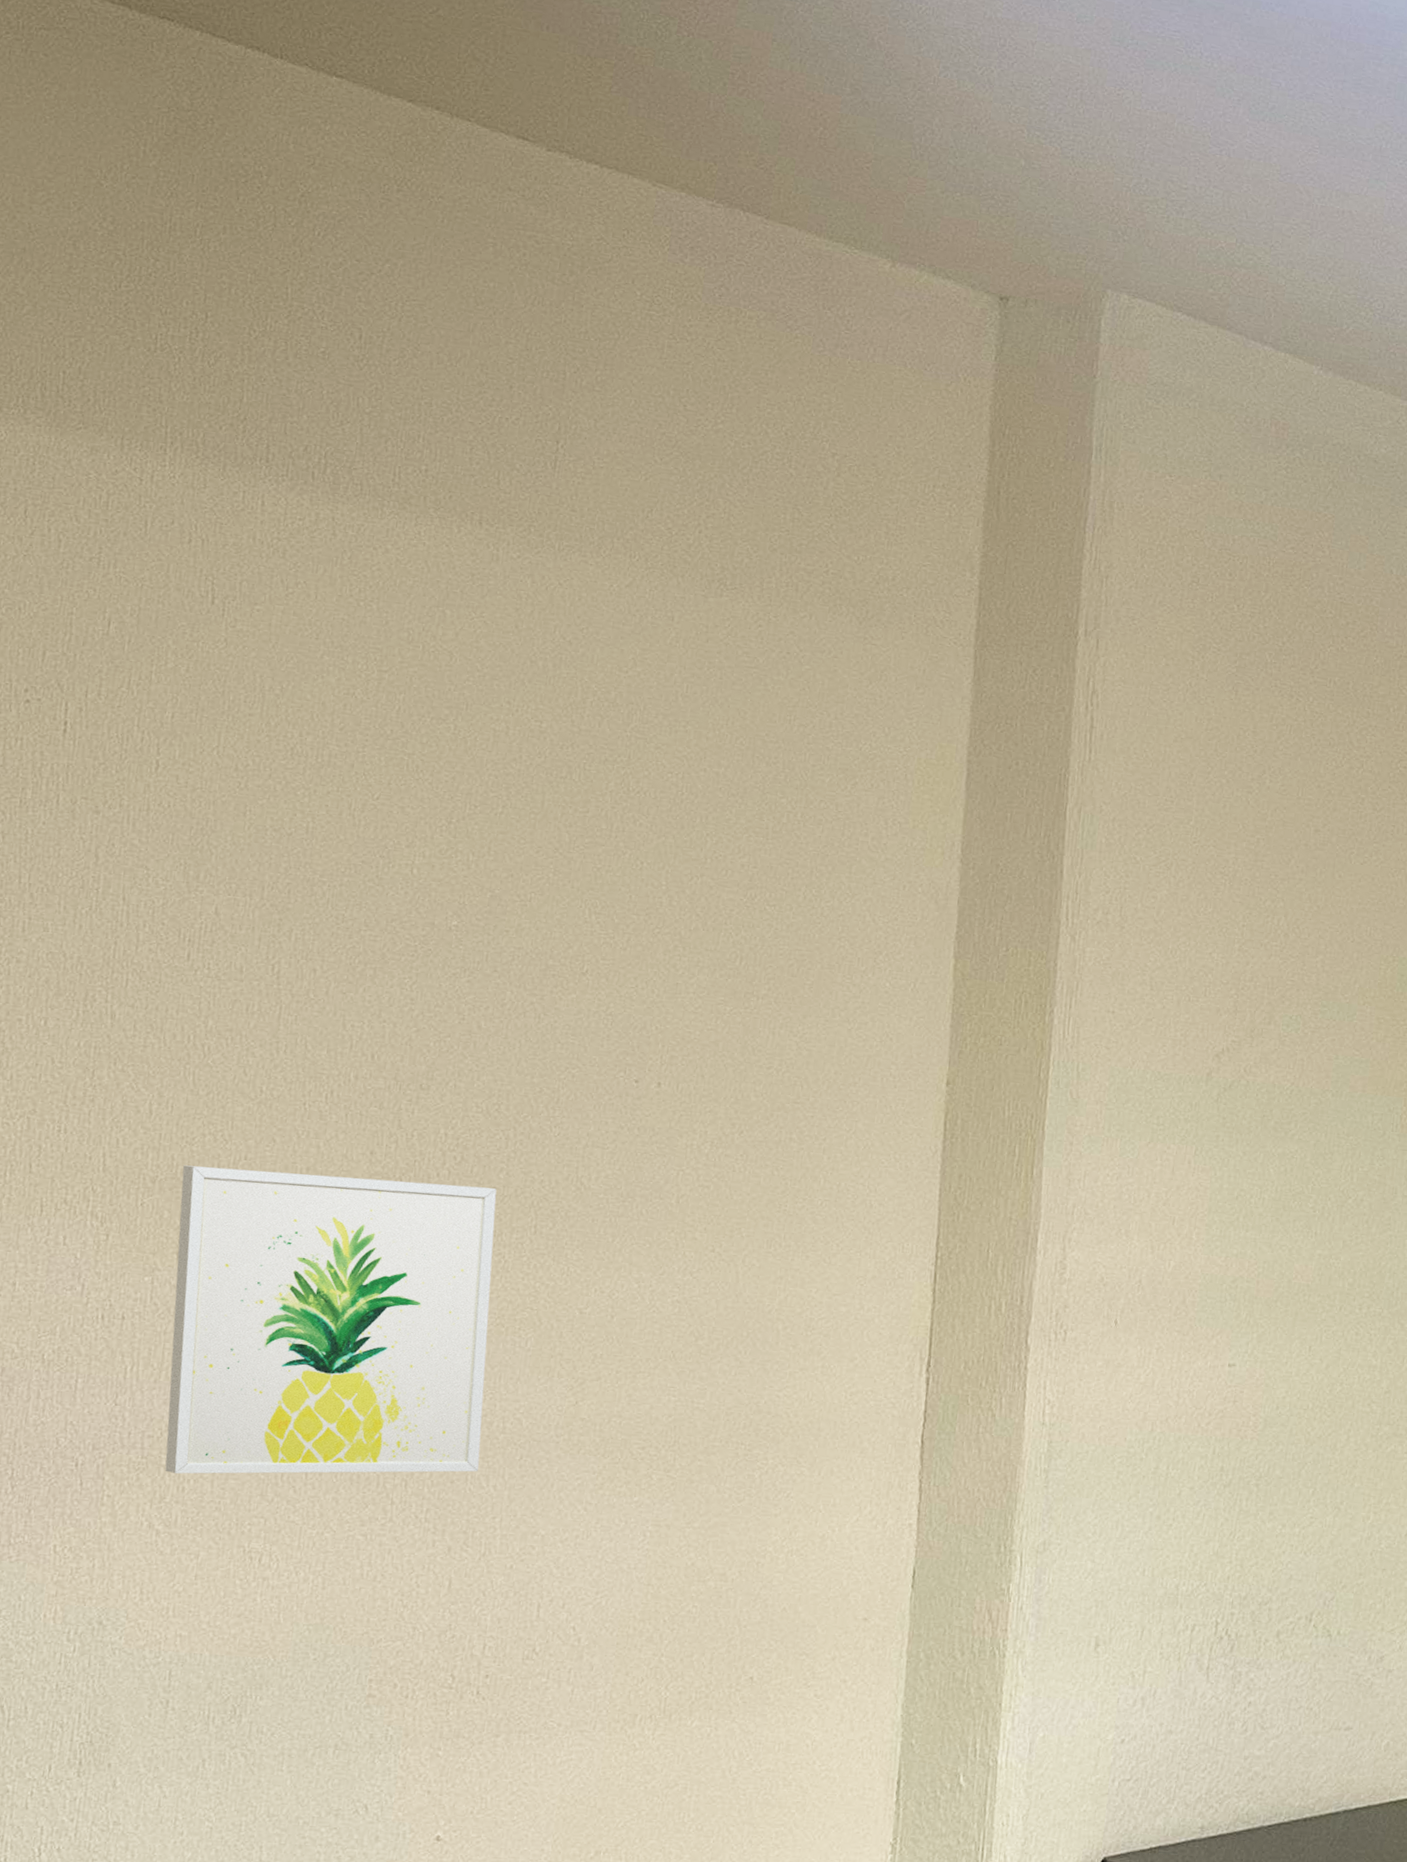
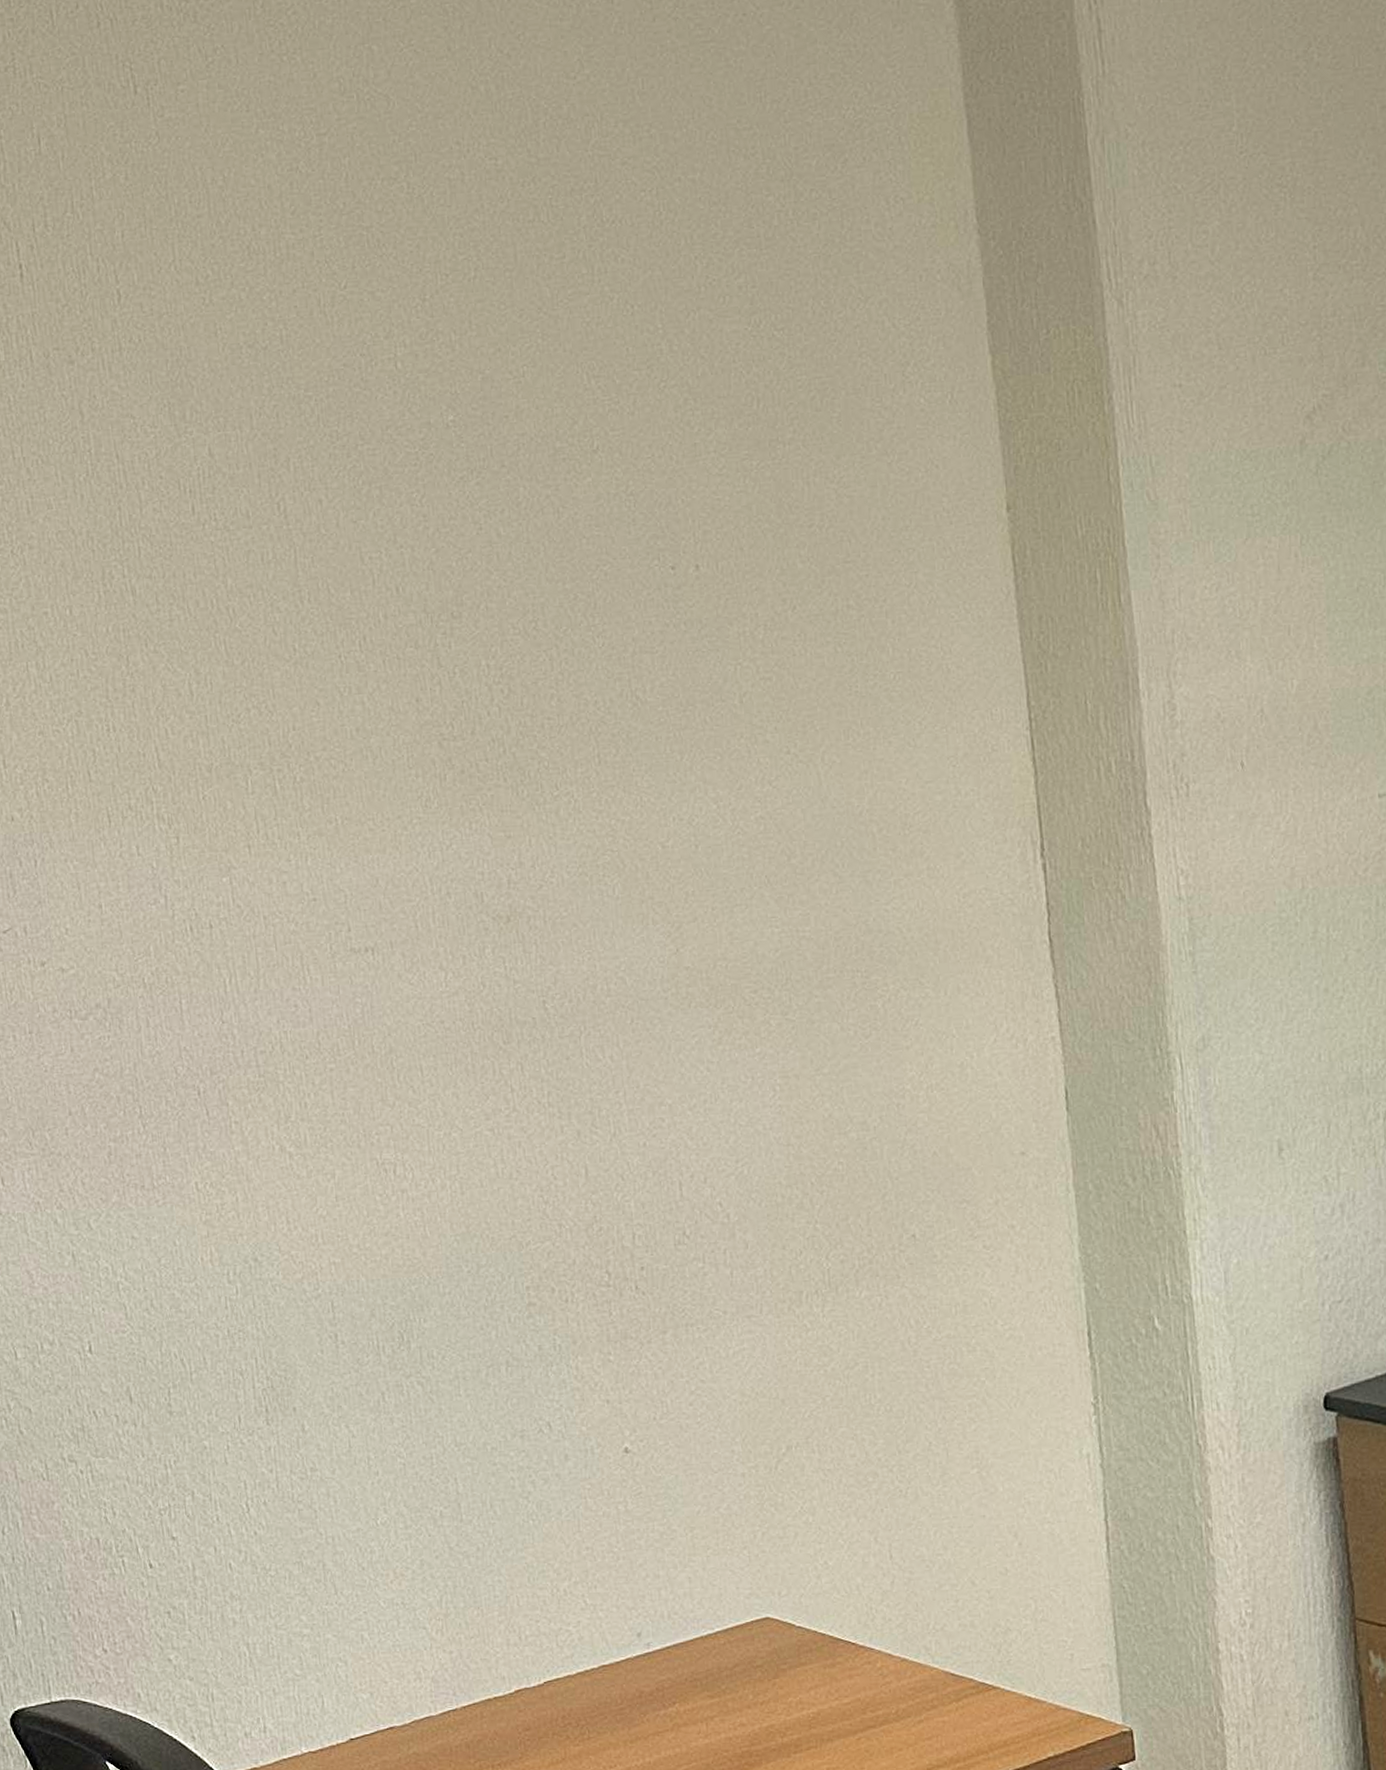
wall art: present [165,1165,497,1474] -> none [235,719,592,1090]

